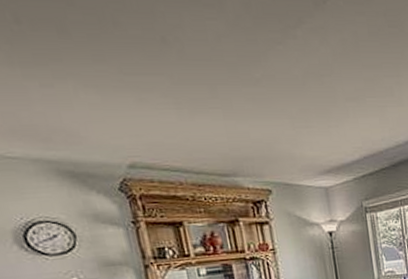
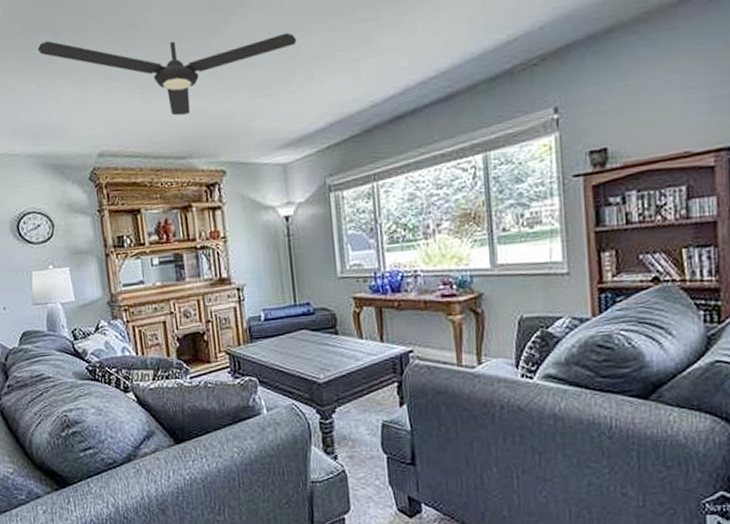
ceiling fan: none [38,37,332,135] -> present [37,32,297,116]

